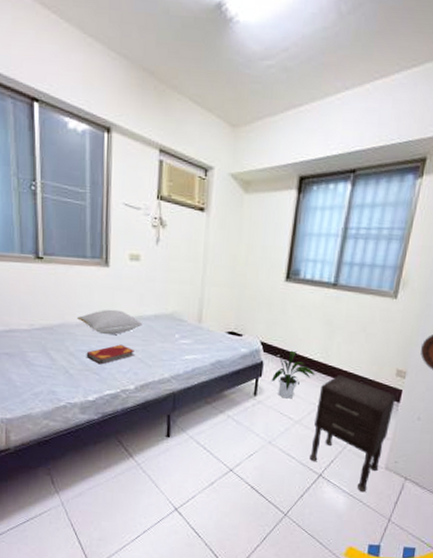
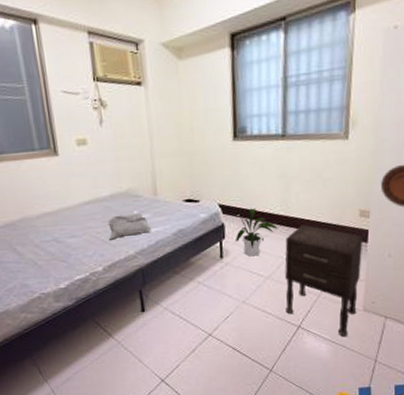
pillow: present [77,309,143,335] -> none [36,196,100,223]
hardback book: present [86,344,135,365] -> none [50,229,97,252]
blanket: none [145,336,190,360] -> present [107,213,151,240]

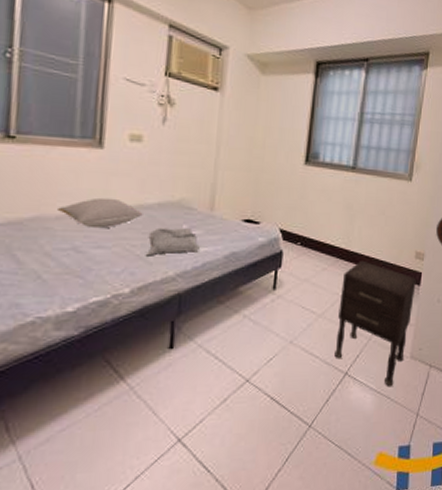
pillow: none [36,196,100,223] -> present [58,197,143,229]
house plant: present [235,207,278,257] -> none [291,237,338,290]

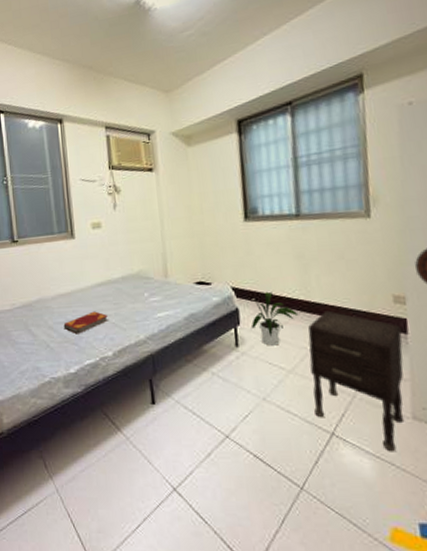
pillow: present [58,197,143,229] -> none [52,277,112,304]
hardback book: none [67,239,132,265] -> present [63,311,108,334]
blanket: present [145,227,200,256] -> none [119,296,162,323]
house plant: none [291,237,338,290] -> present [251,291,299,346]

